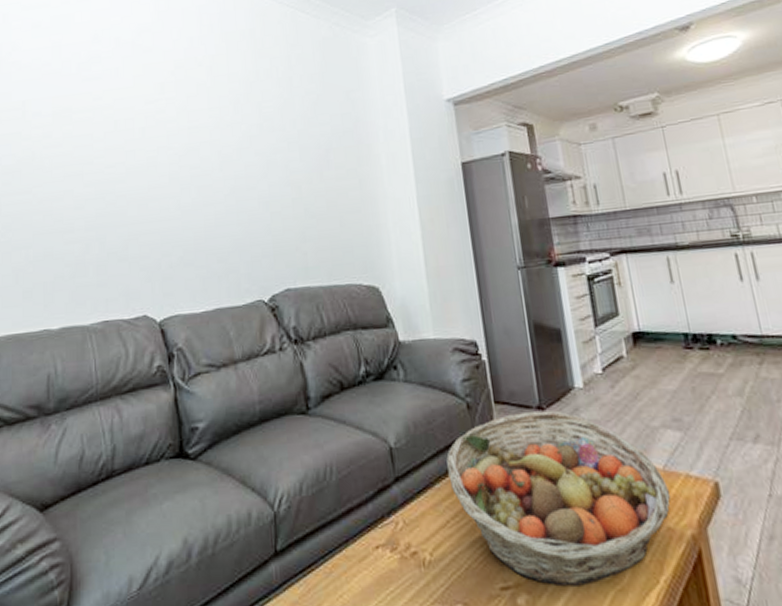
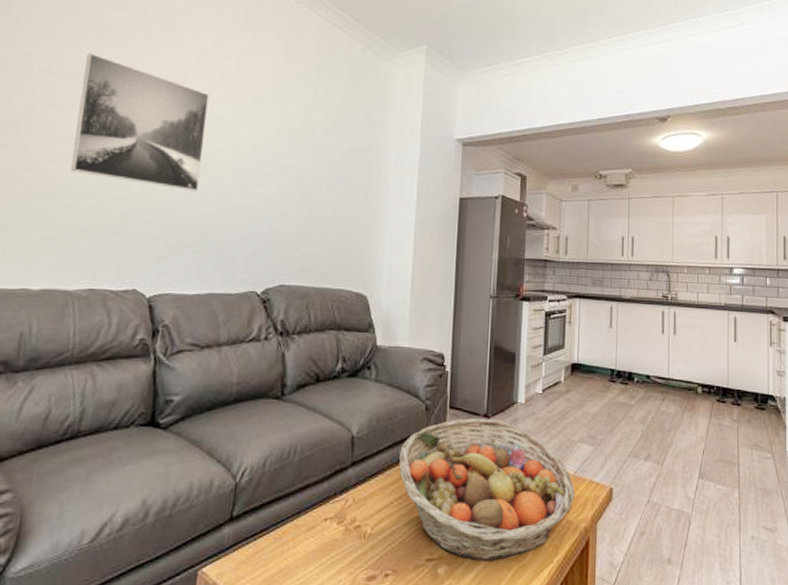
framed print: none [71,89,192,207] -> present [70,53,210,191]

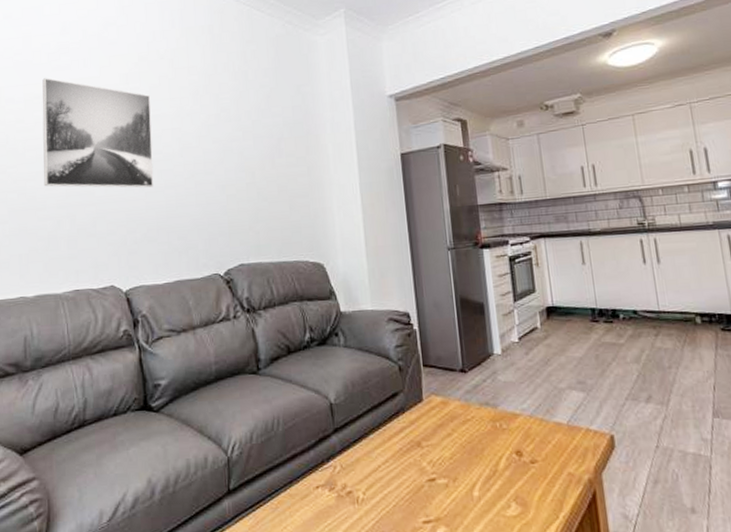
fruit basket: present [399,418,576,561] -> none [380,373,573,521]

